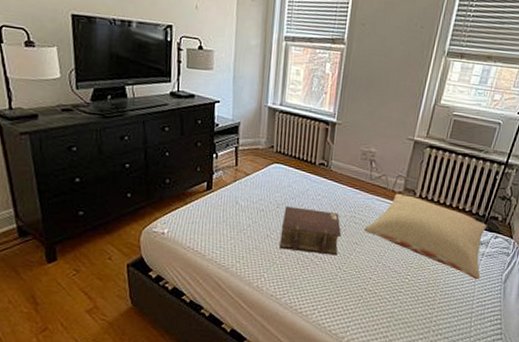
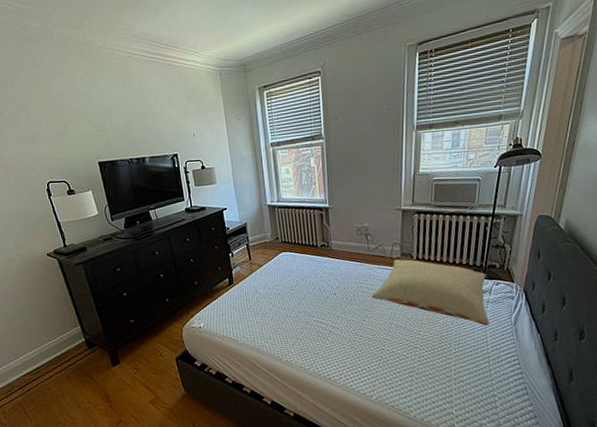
bible: present [279,206,342,256] -> none [298,286,353,326]

